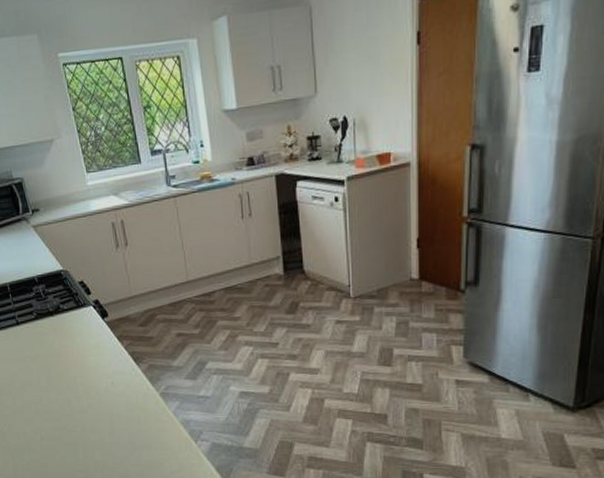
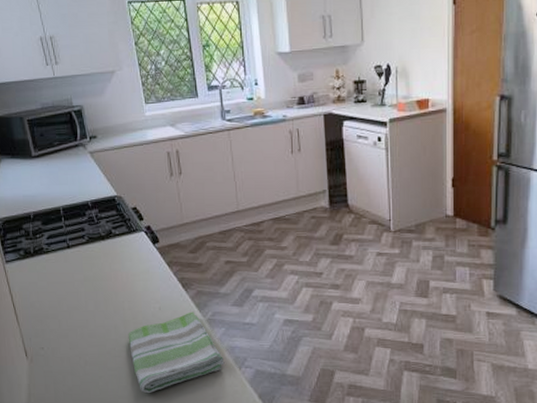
dish towel: none [82,386,180,467] -> present [128,312,225,393]

